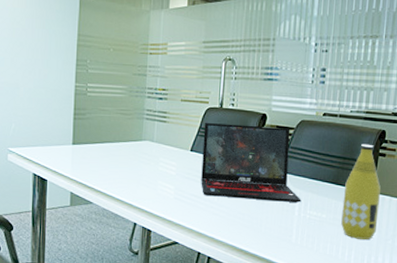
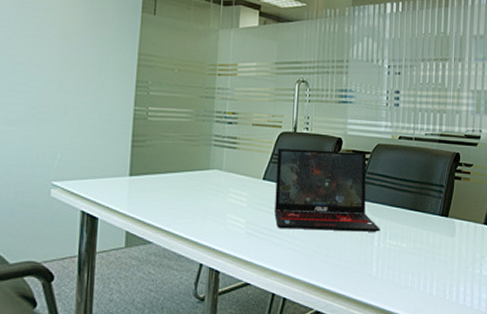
bottle: present [341,143,381,240] -> none [421,167,458,268]

